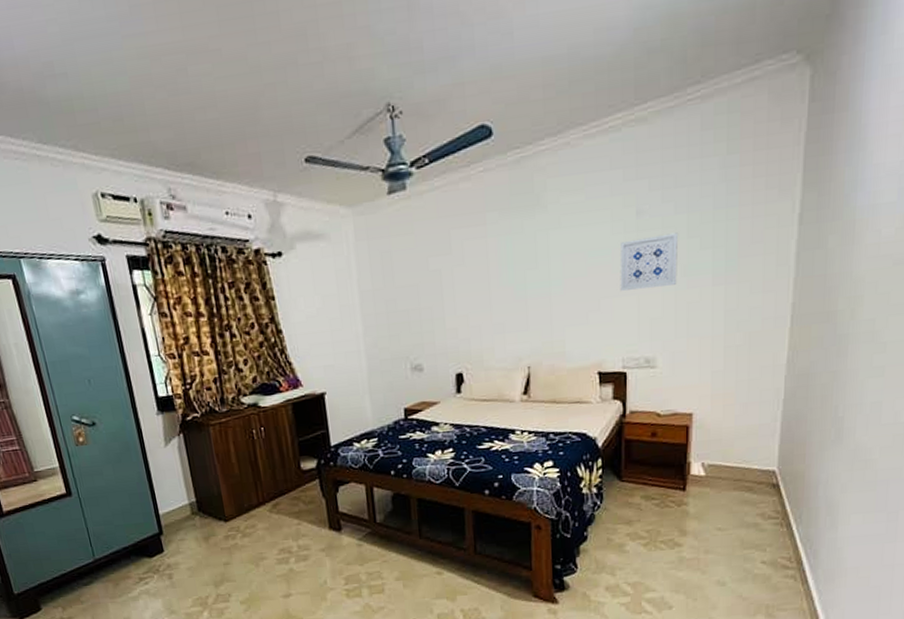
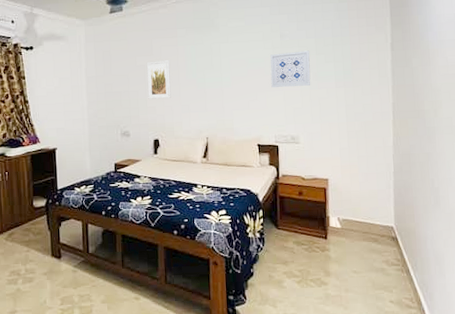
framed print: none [443,260,479,318] -> present [146,60,171,99]

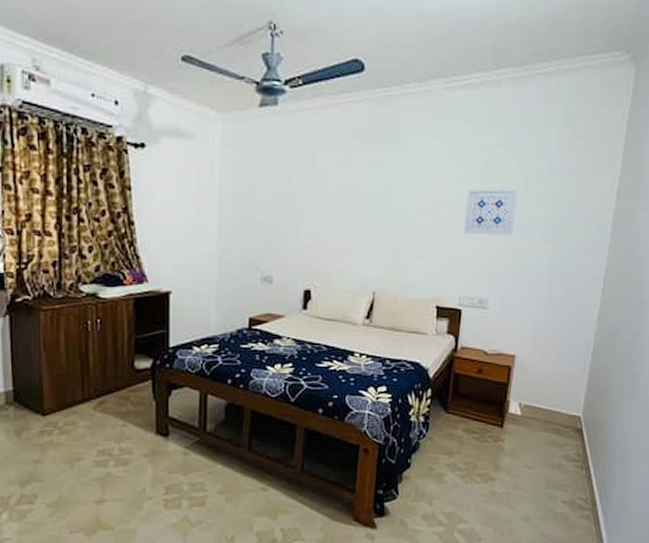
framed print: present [146,60,171,99] -> none [302,182,337,236]

